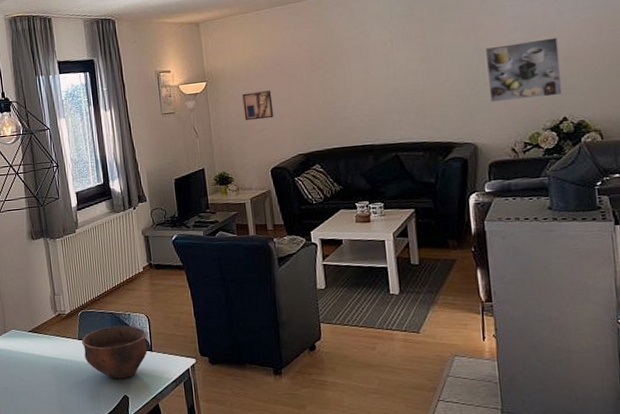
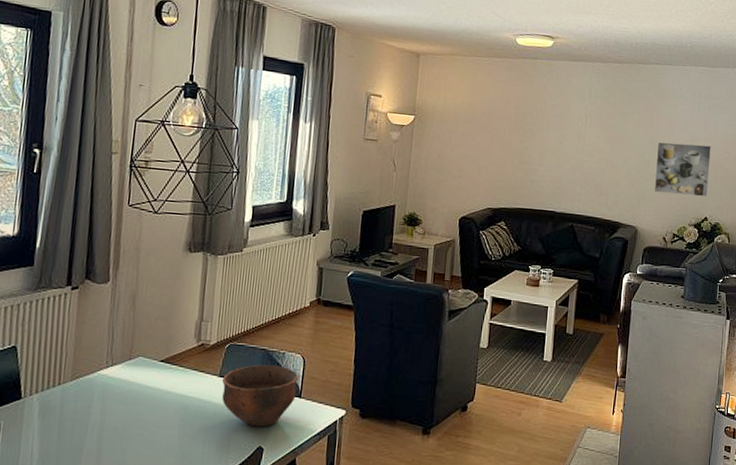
wall art: present [242,90,274,121] -> none [444,136,475,167]

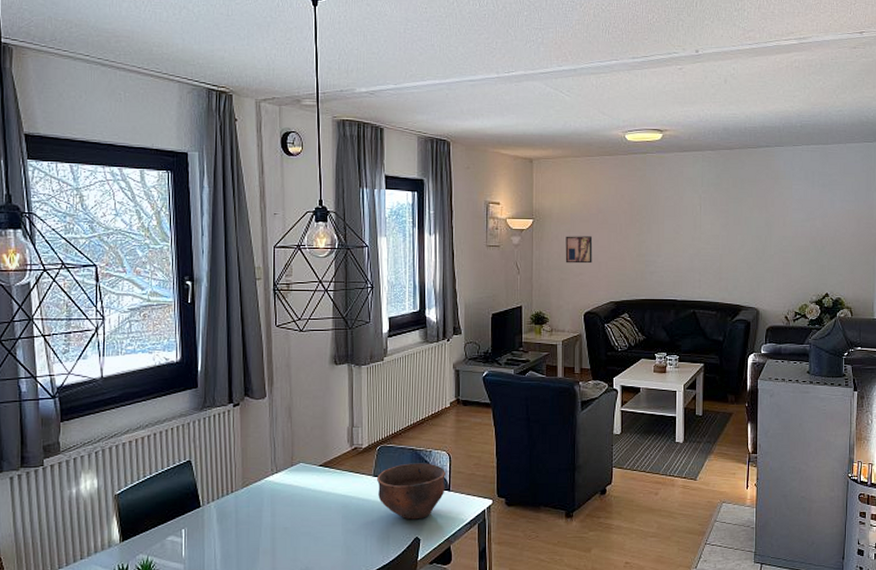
wall art: none [444,136,475,167] -> present [565,236,593,264]
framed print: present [653,141,711,197] -> none [772,222,828,274]

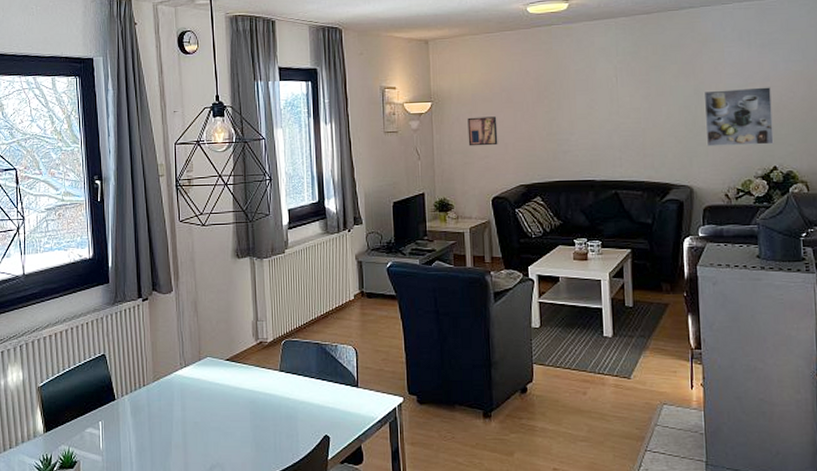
bowl: present [377,463,447,520] -> none [283,358,354,417]
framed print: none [772,222,828,274] -> present [703,87,774,147]

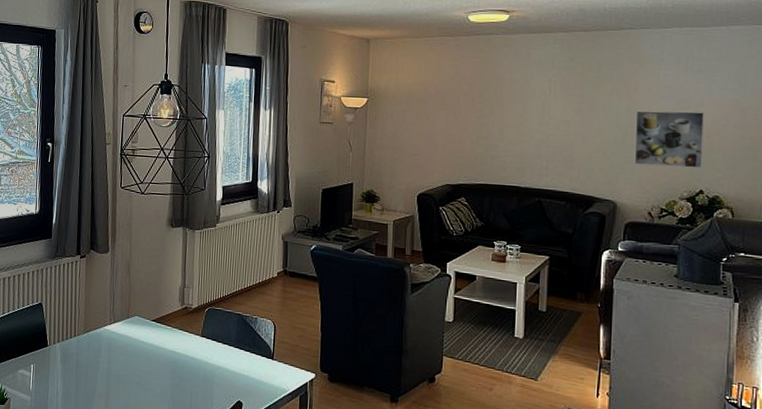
wall art: present [467,116,498,146] -> none [399,116,430,145]

